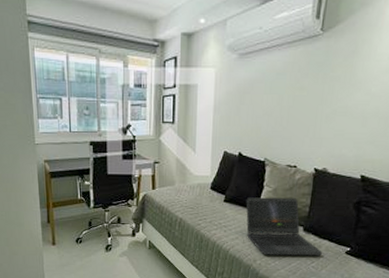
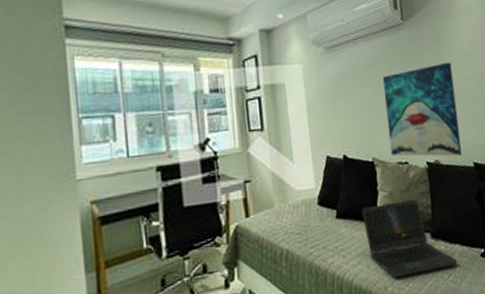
wall art: none [282,77,364,167] -> present [382,62,463,157]

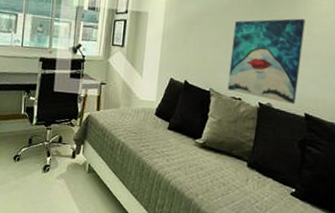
laptop computer: present [361,199,457,278] -> none [189,126,266,195]

